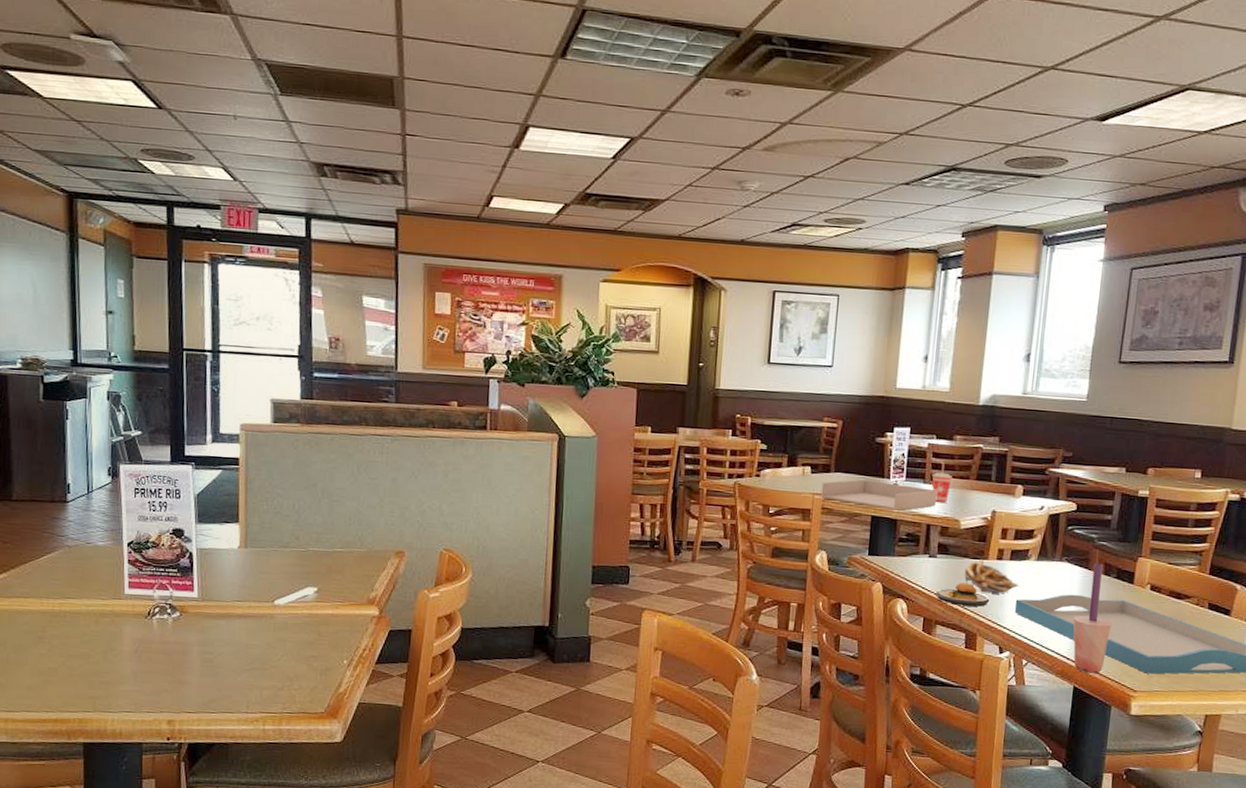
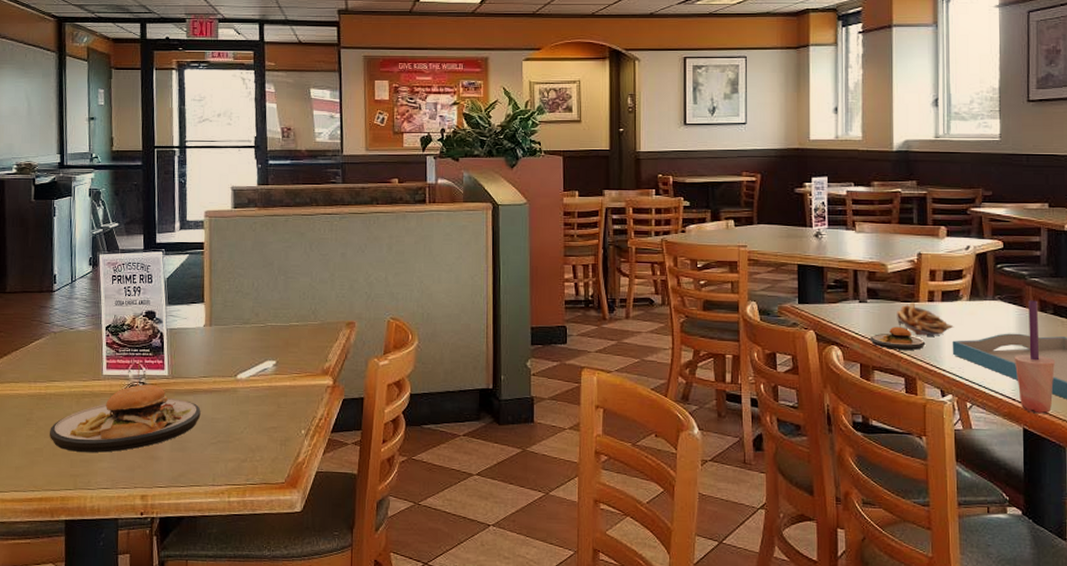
plate: none [65,580,234,675] -> present [50,360,201,453]
tray: present [821,479,937,511] -> none [746,230,860,258]
beverage cup: present [931,458,952,502] -> none [851,204,874,247]

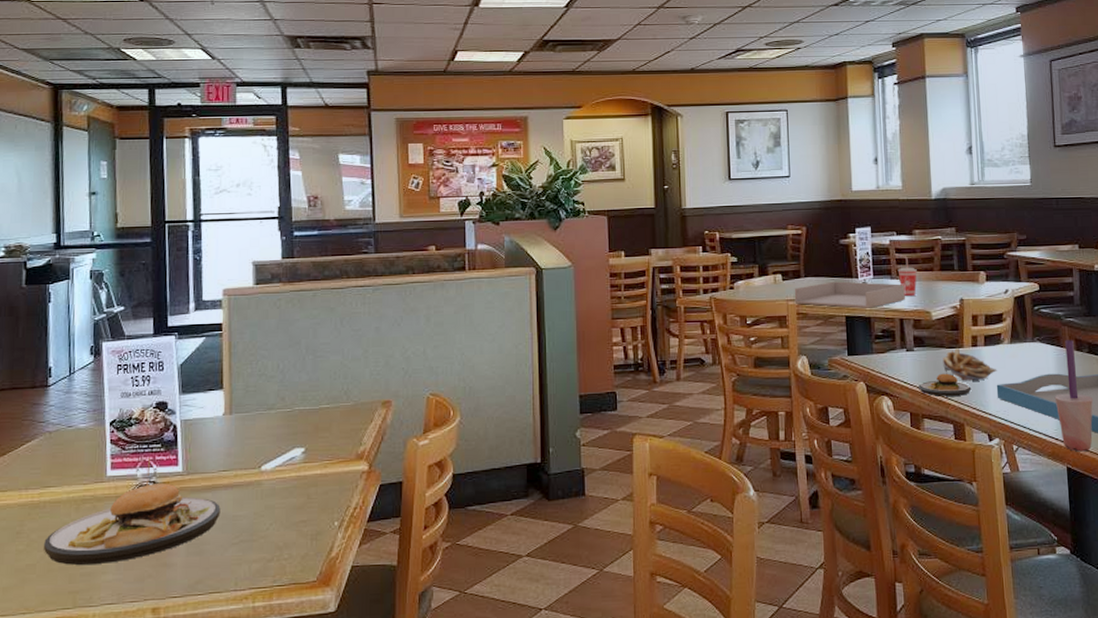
tray: none [746,230,860,258] -> present [794,281,905,309]
beverage cup: none [851,204,874,247] -> present [894,253,917,296]

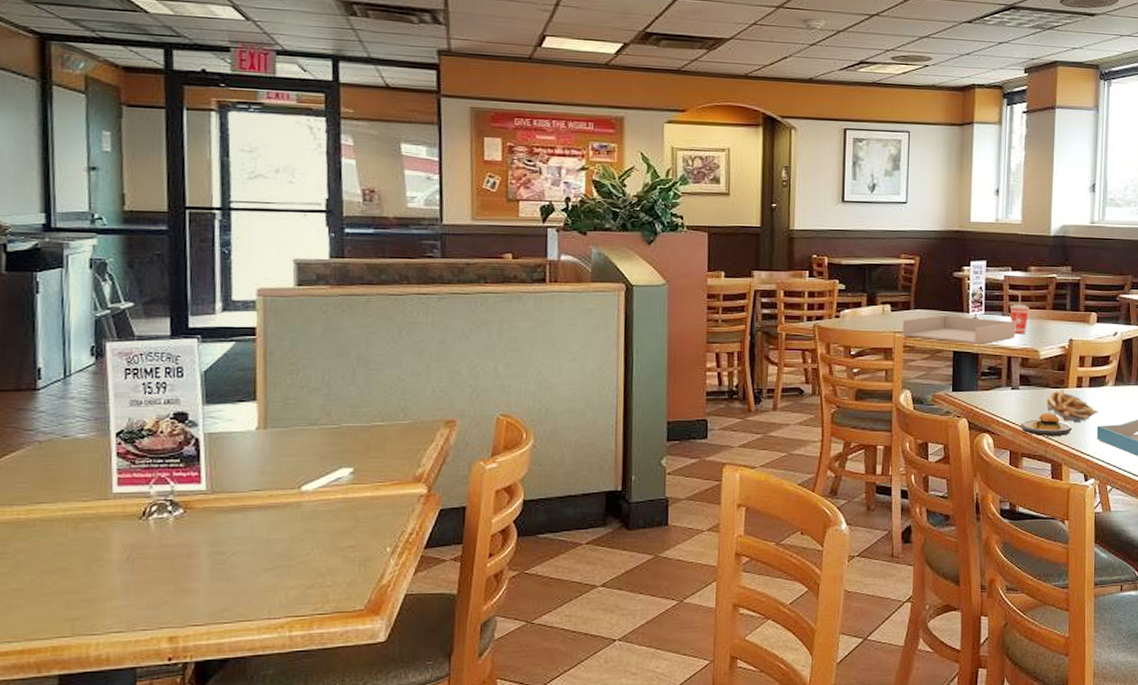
plate: present [44,457,221,565] -> none [34,473,252,590]

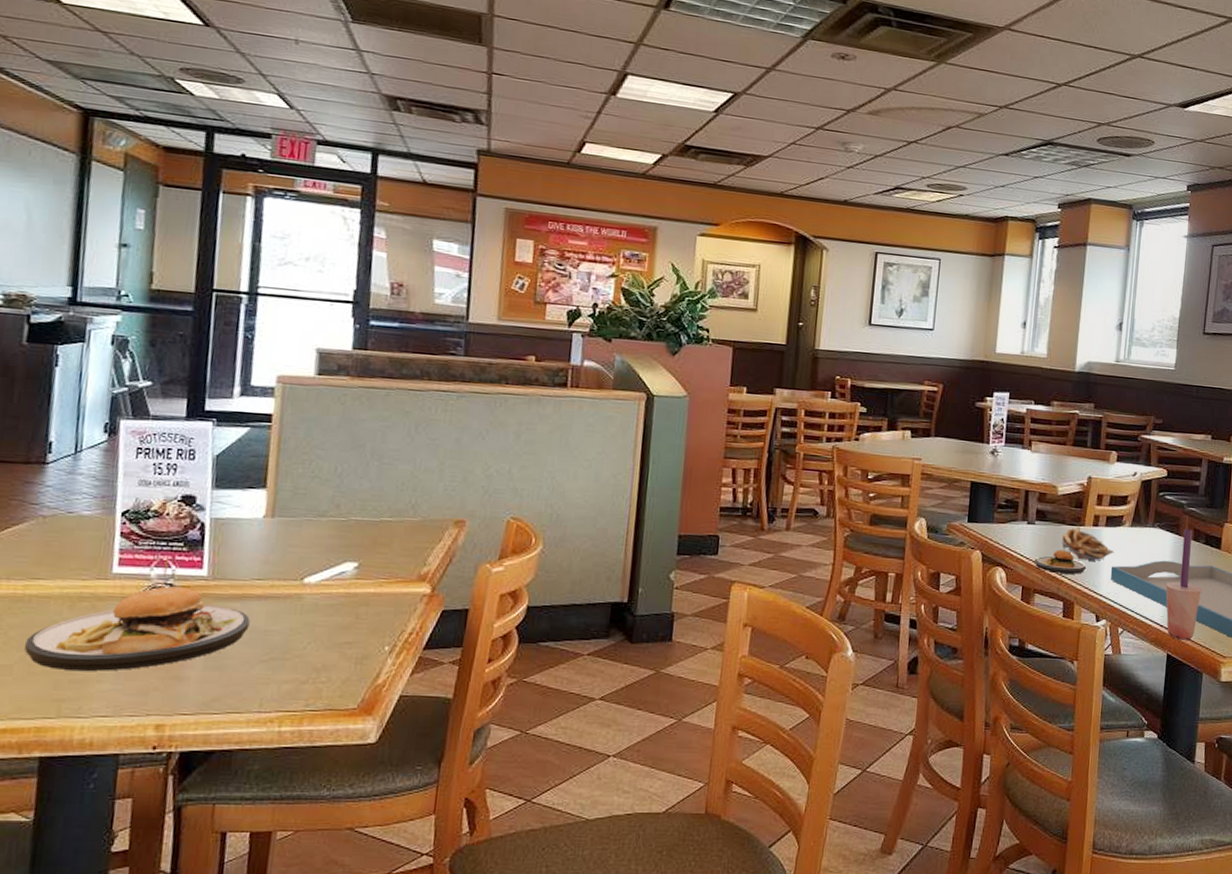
plate: none [34,473,252,590] -> present [25,556,250,671]
tray: present [902,315,1015,344] -> none [920,444,1035,476]
beverage cup: present [1008,290,1029,334] -> none [1029,423,1050,468]

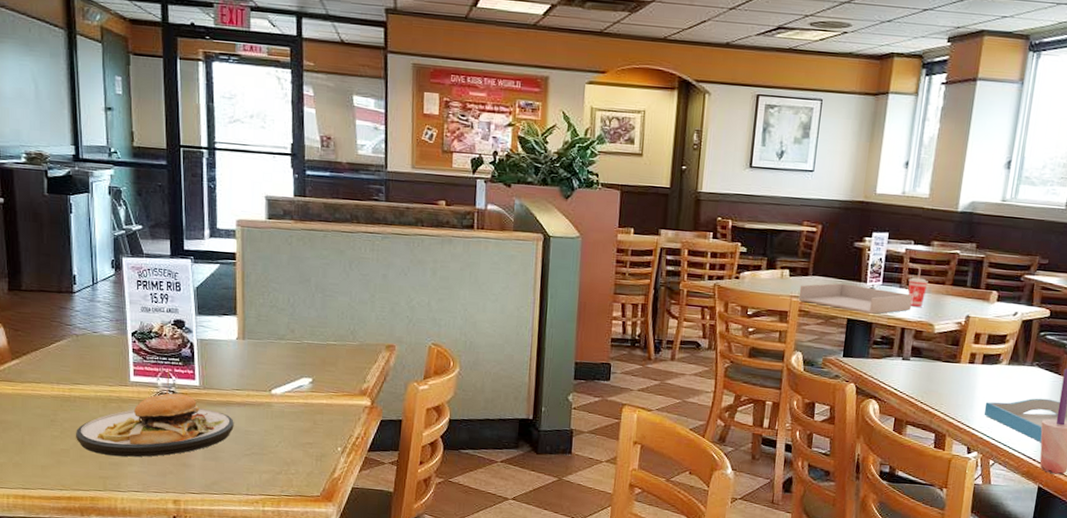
tray: none [920,444,1035,476] -> present [798,283,912,314]
beverage cup: none [1029,423,1050,468] -> present [907,263,928,307]
burger: present [1034,549,1087,574] -> none [907,385,960,408]
french fries: present [1062,526,1114,561] -> none [936,363,990,397]

